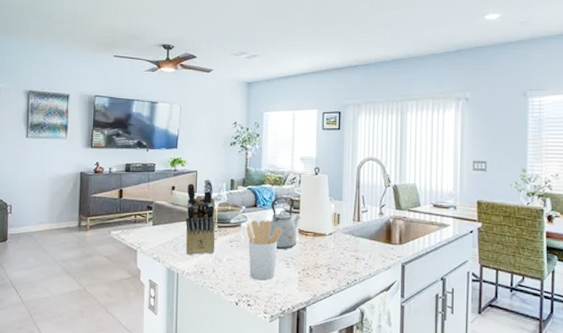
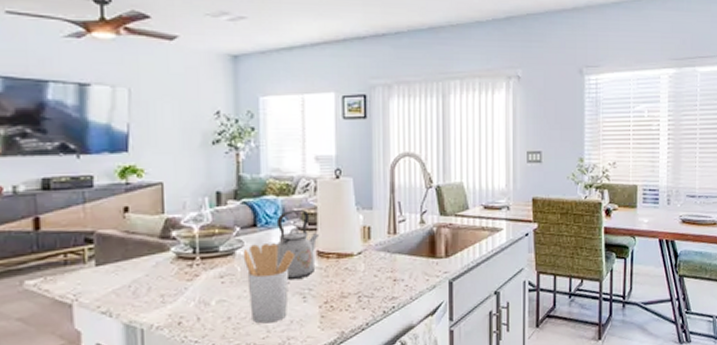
knife block: present [186,179,216,256] -> none [149,193,198,303]

